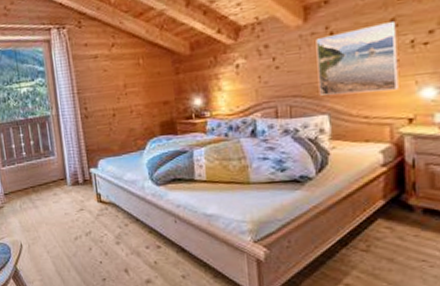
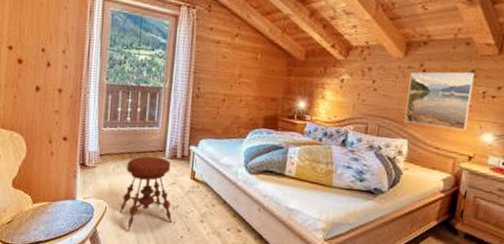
stool: none [32,185,88,265] -> present [119,156,172,231]

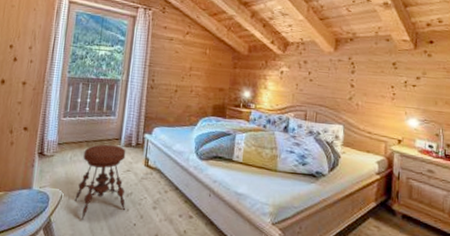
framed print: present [404,72,475,131] -> none [338,64,396,117]

